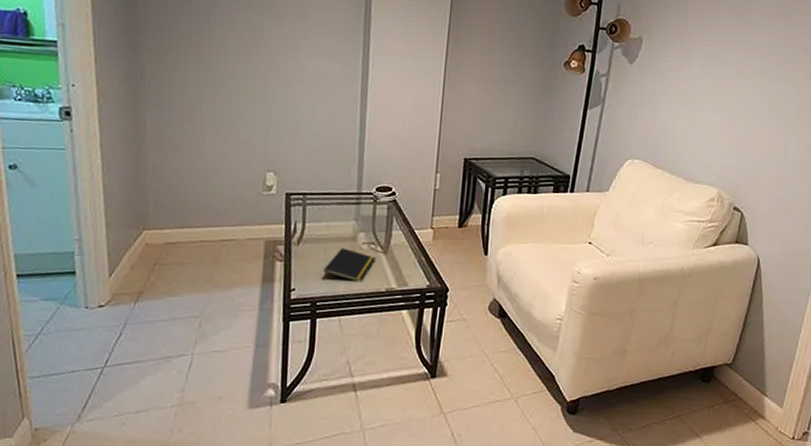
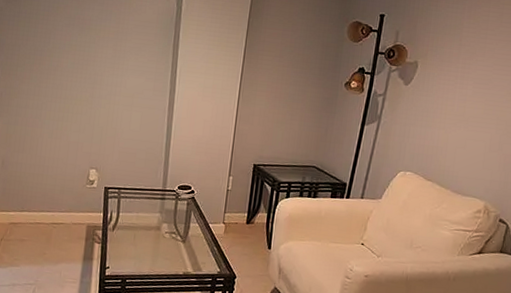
notepad: present [322,247,376,282] -> none [132,235,176,265]

